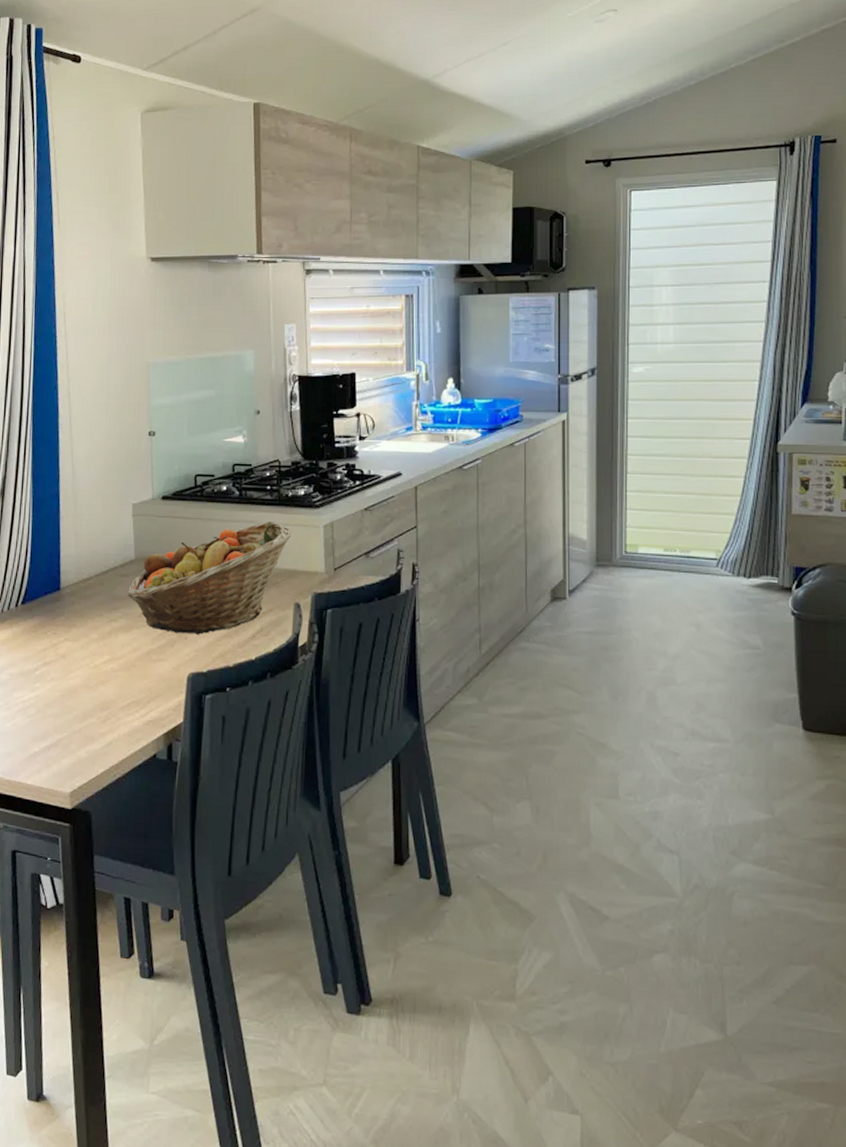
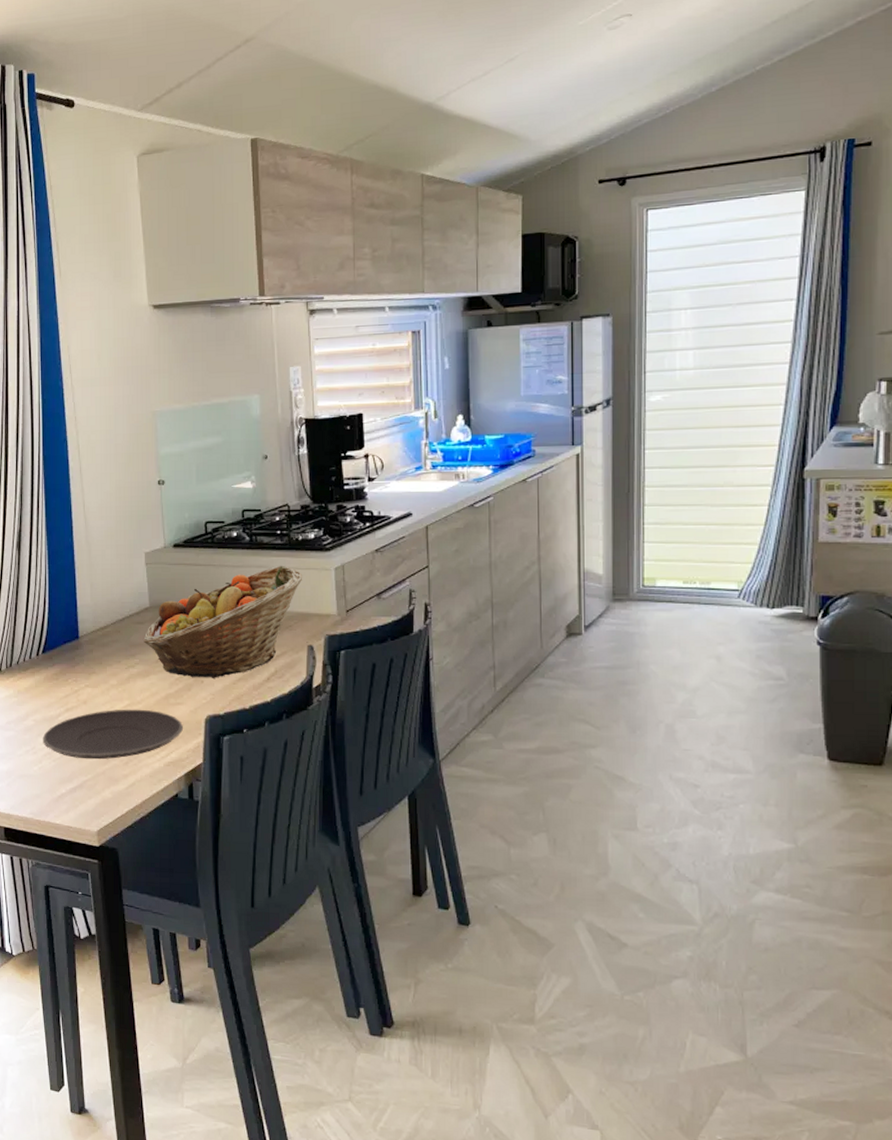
plate: none [17,664,164,717] -> present [42,709,183,760]

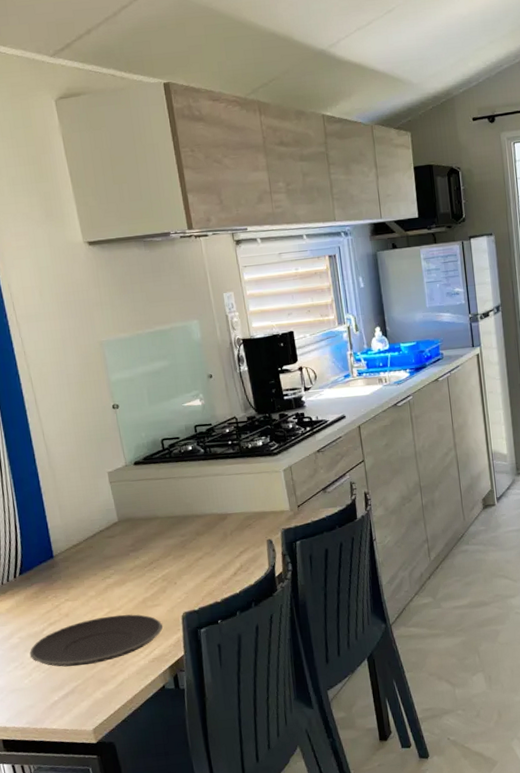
fruit basket: present [143,565,303,678] -> none [116,471,256,580]

